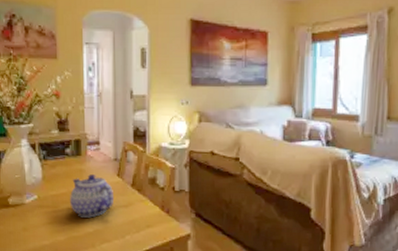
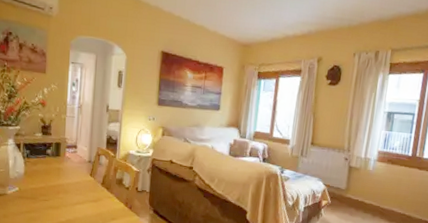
teapot: present [70,174,113,218] -> none [47,173,85,209]

